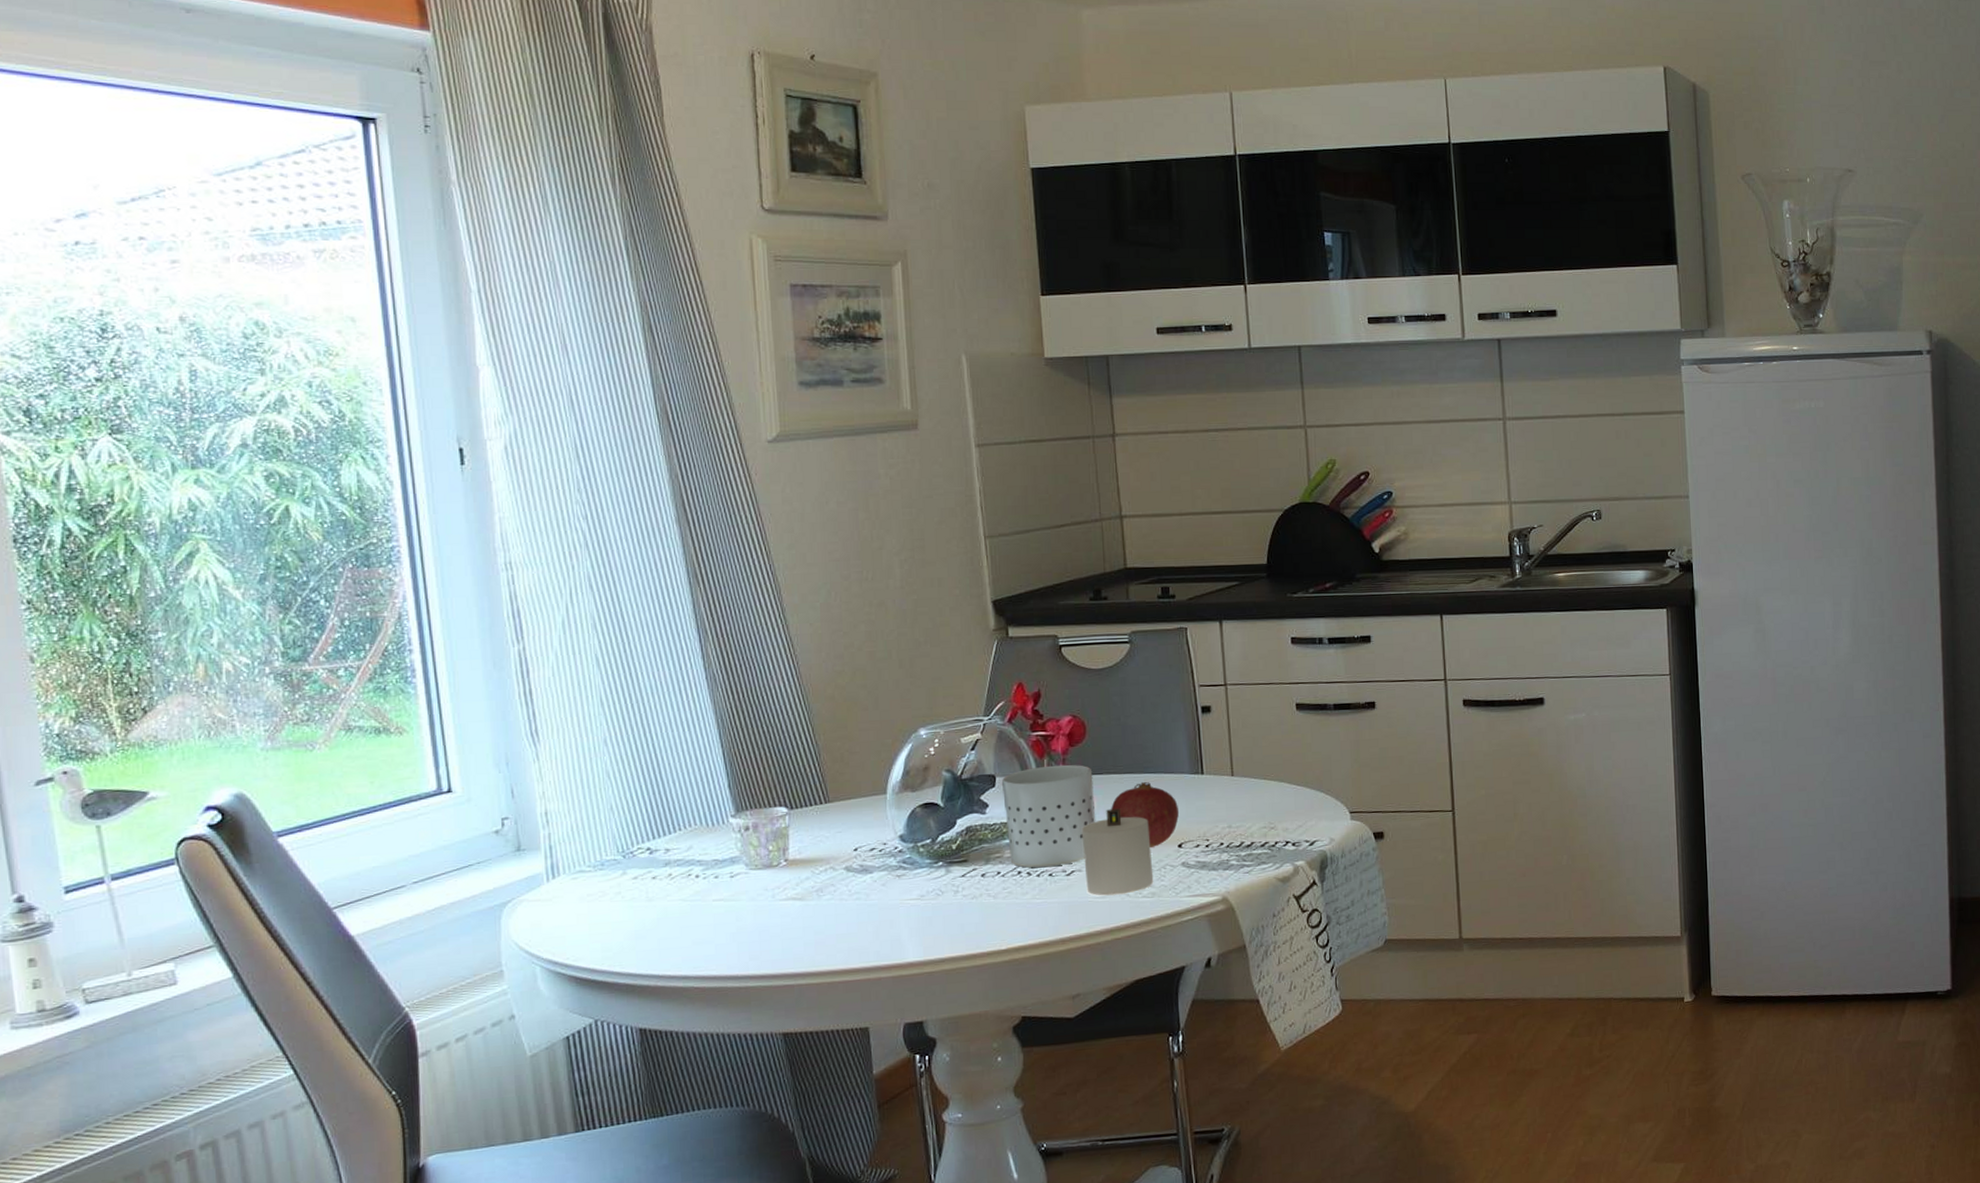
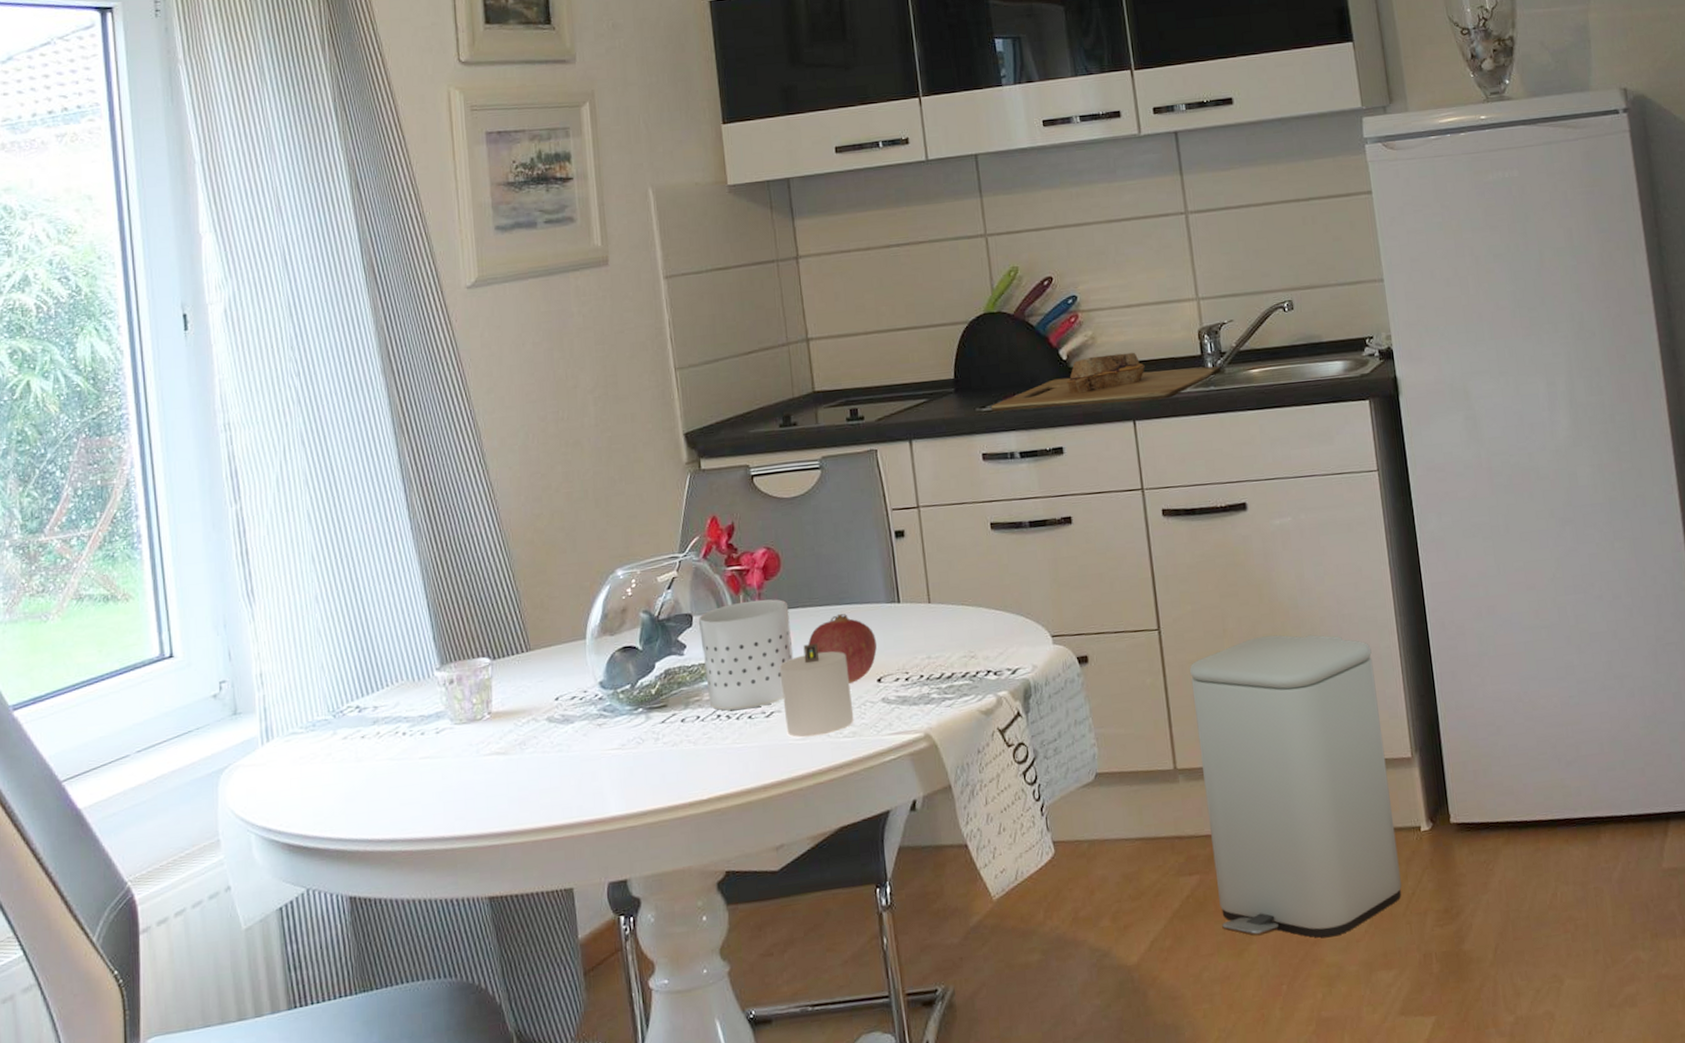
cutting board: none [1302,549,1528,598] -> present [991,352,1222,412]
pedal bin: none [1479,821,1663,1093] -> present [1189,634,1402,938]

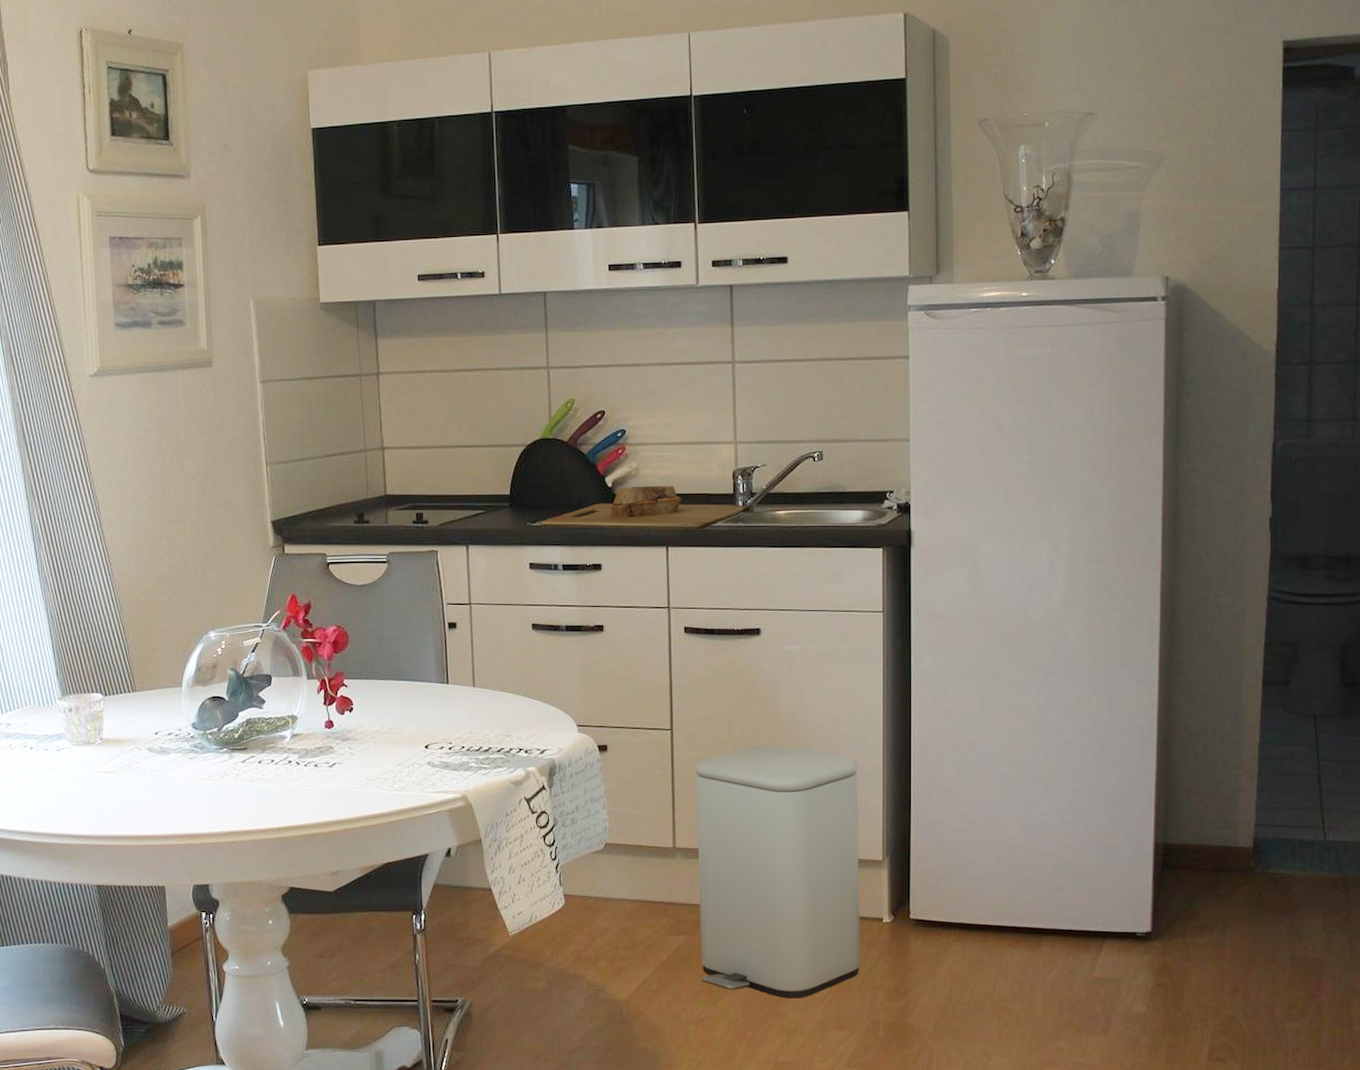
mug: present [699,599,794,711] -> none [277,669,355,759]
candle: present [779,643,854,738] -> none [342,710,403,787]
fruit: present [808,613,877,683] -> none [368,687,426,747]

